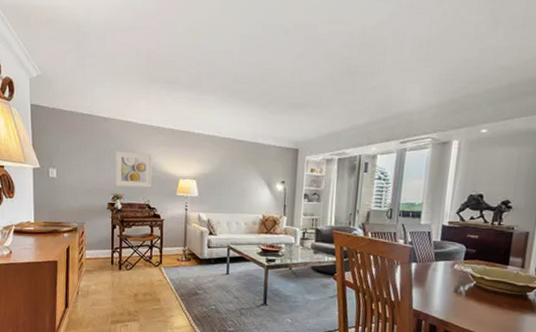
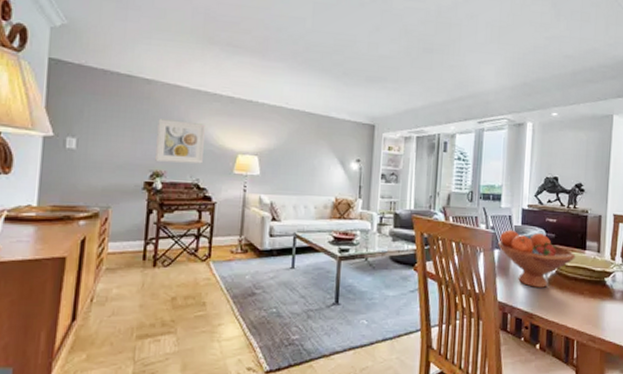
fruit bowl: none [414,244,497,299] -> present [497,229,576,288]

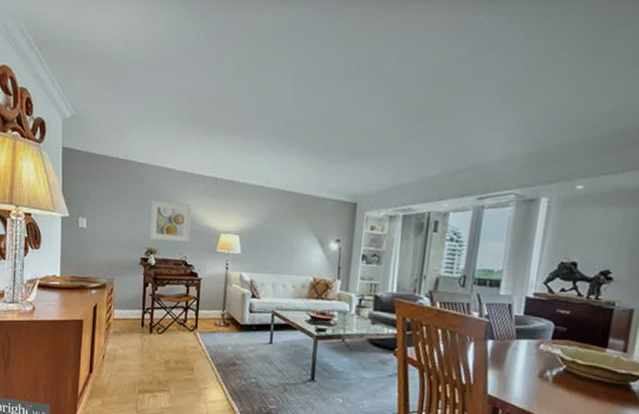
fruit bowl: present [497,229,576,288] -> none [491,319,593,386]

